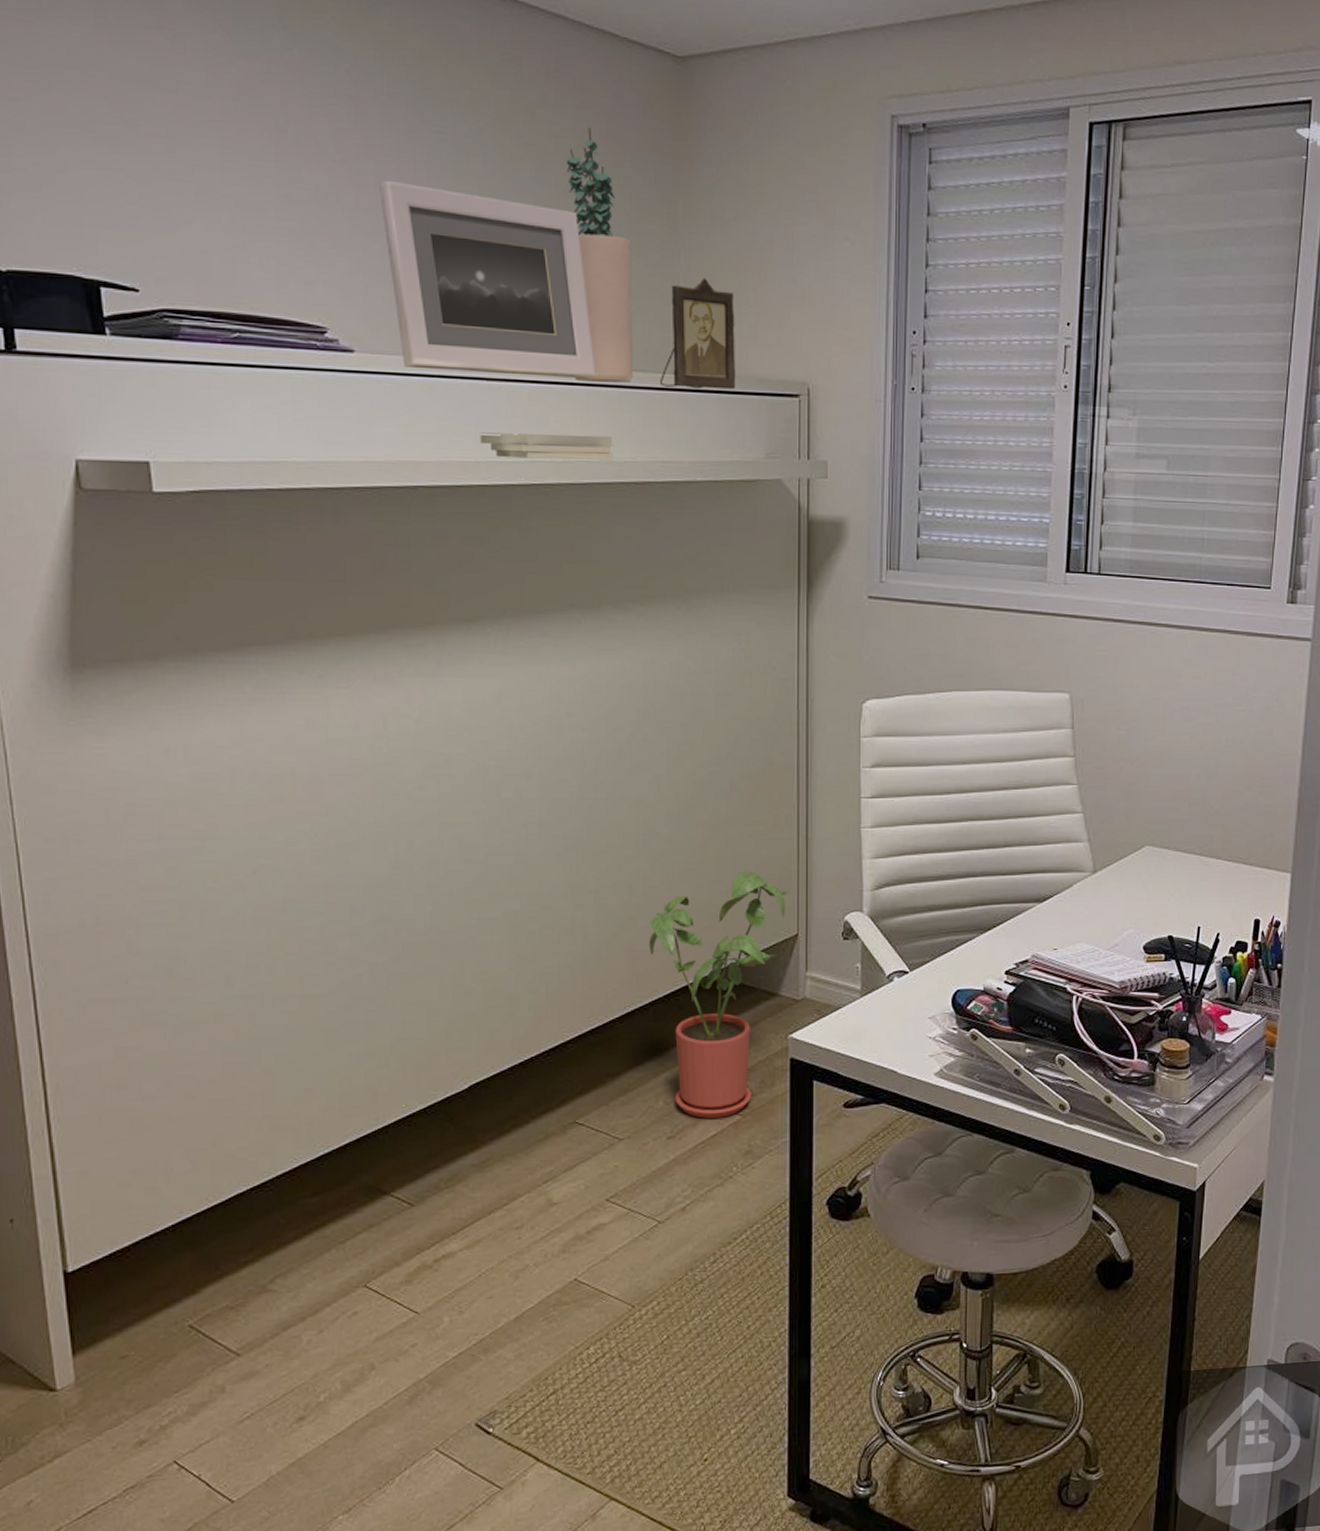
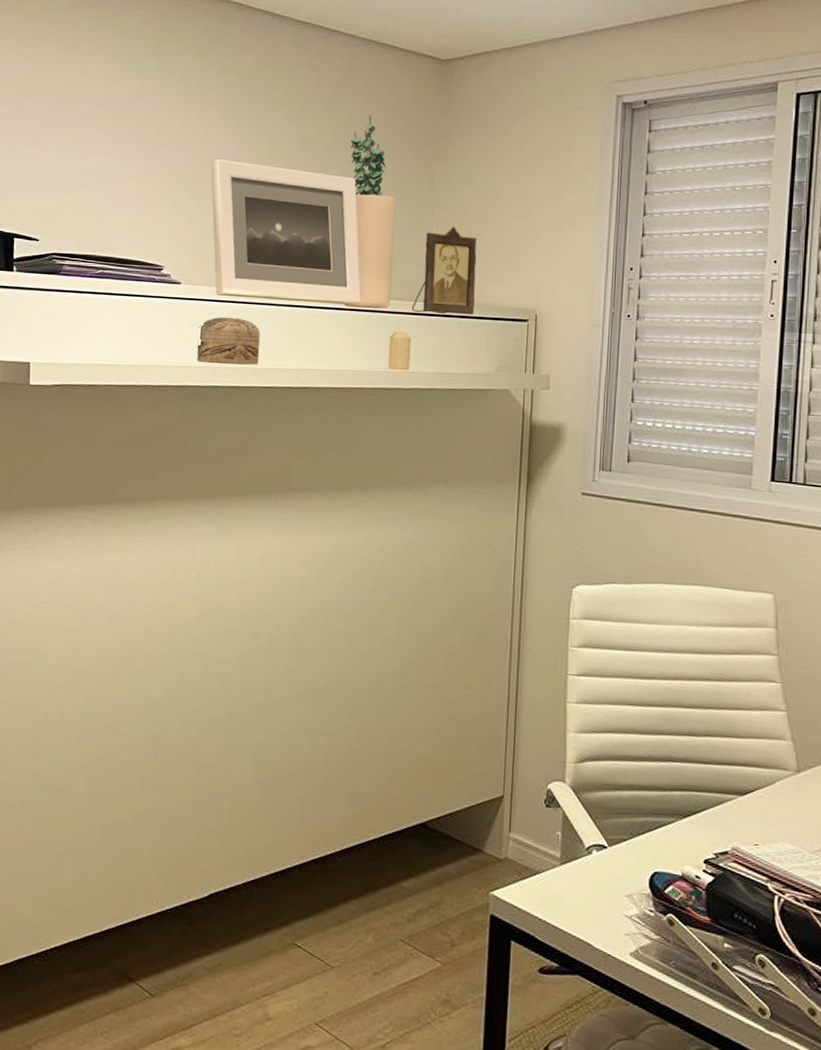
decorative box: none [385,395,471,459] -> present [197,317,260,365]
books: present [480,432,613,460] -> none [267,346,371,370]
candle: none [635,411,662,460] -> present [387,331,412,371]
house plant: present [648,870,789,1118] -> none [369,729,497,963]

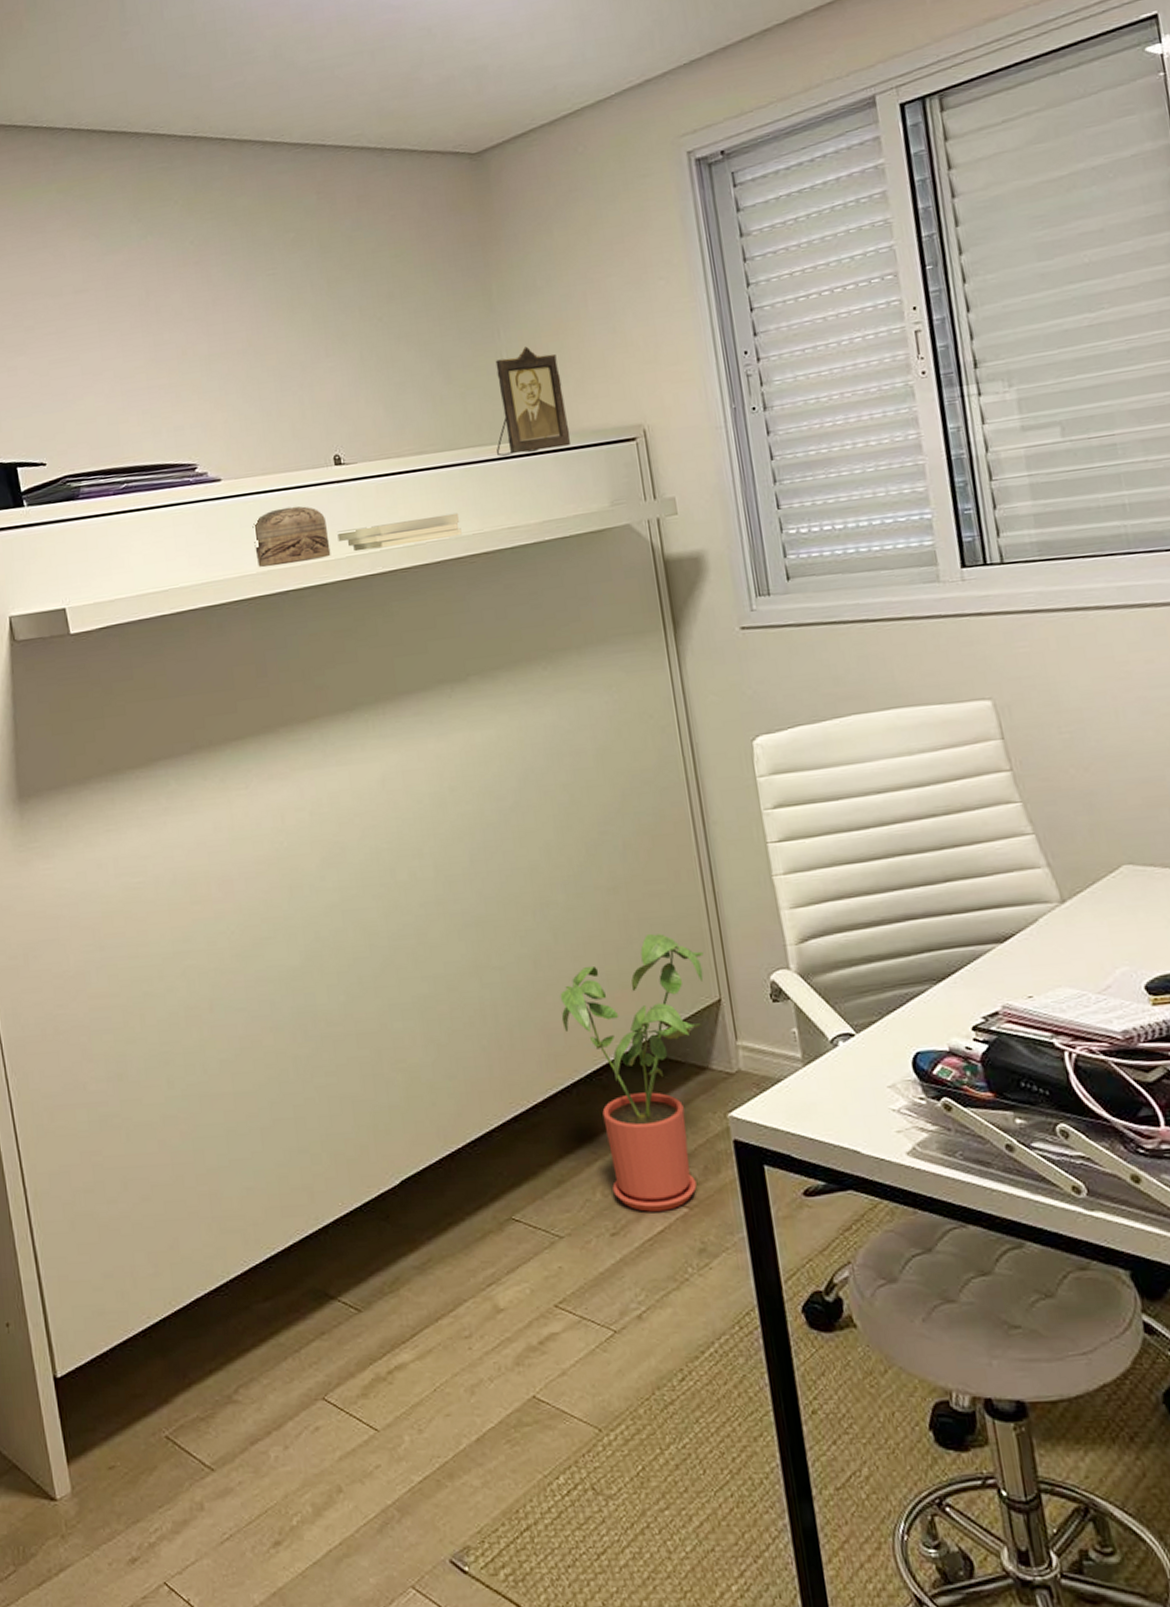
picture frame: present [211,158,362,305] -> none [227,314,437,485]
books: none [267,346,371,370] -> present [337,512,462,552]
vase: present [344,115,397,309] -> none [384,236,471,467]
house plant: none [369,729,497,963] -> present [560,933,704,1212]
candle: present [387,331,412,371] -> none [477,482,509,530]

